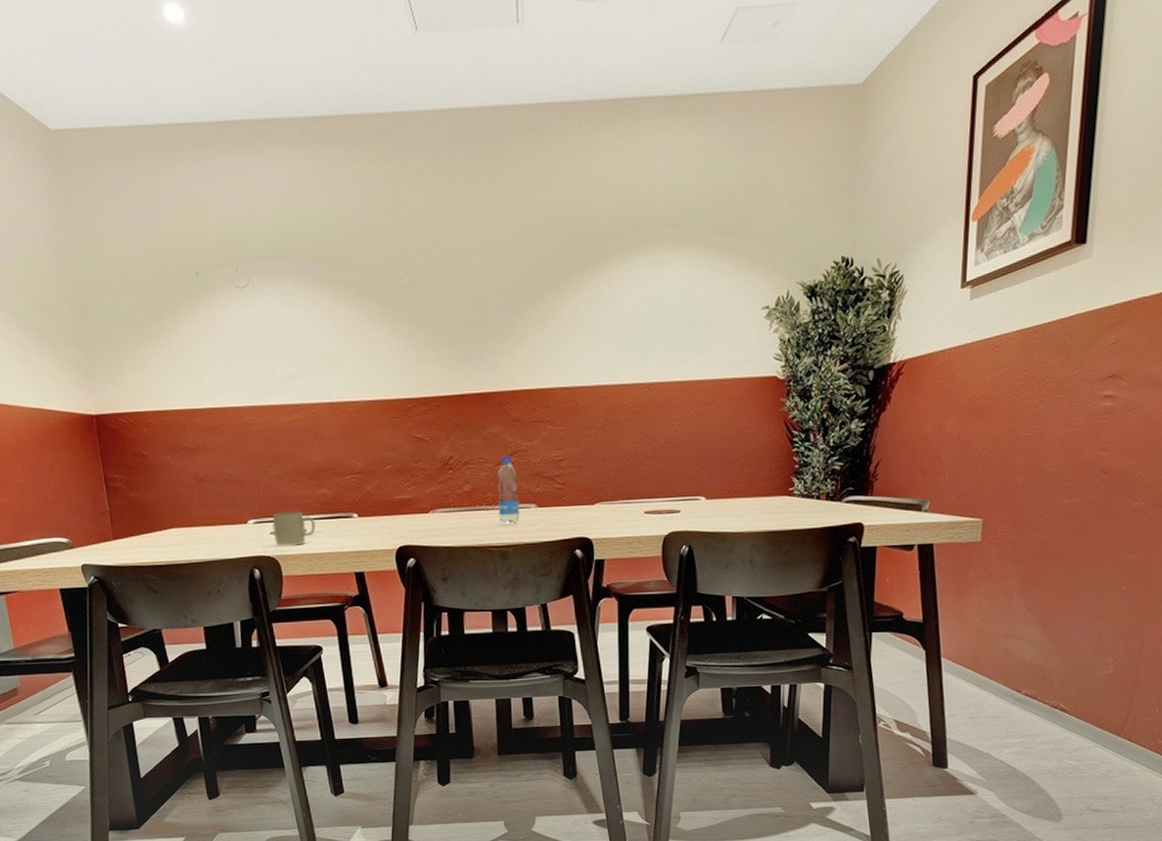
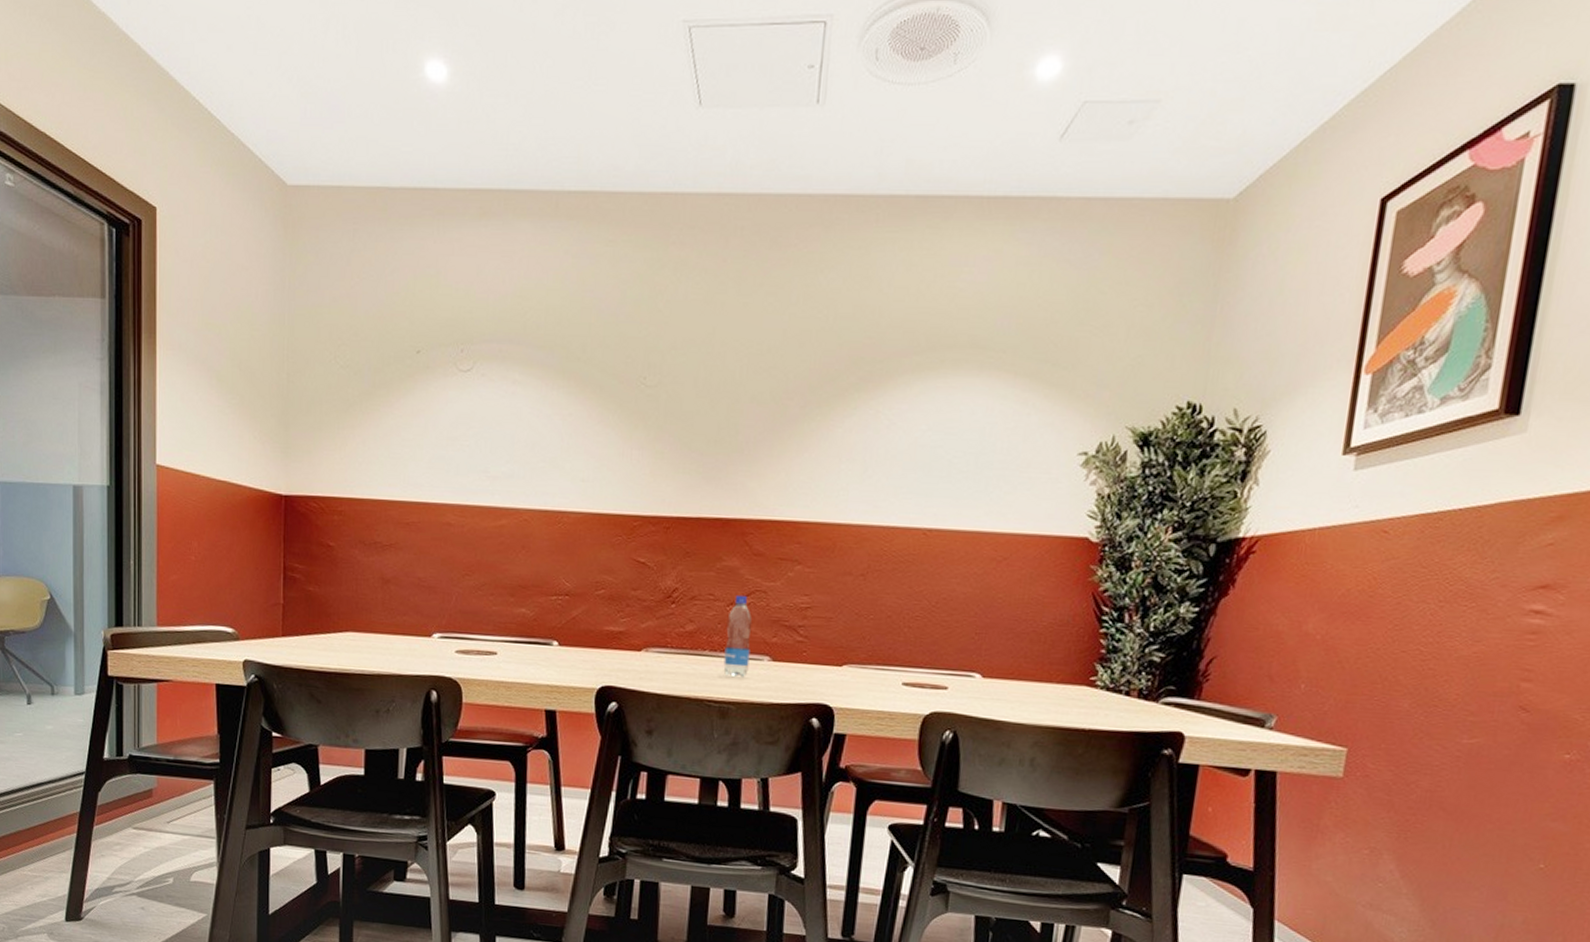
mug: present [272,511,316,546] -> none [459,628,508,670]

